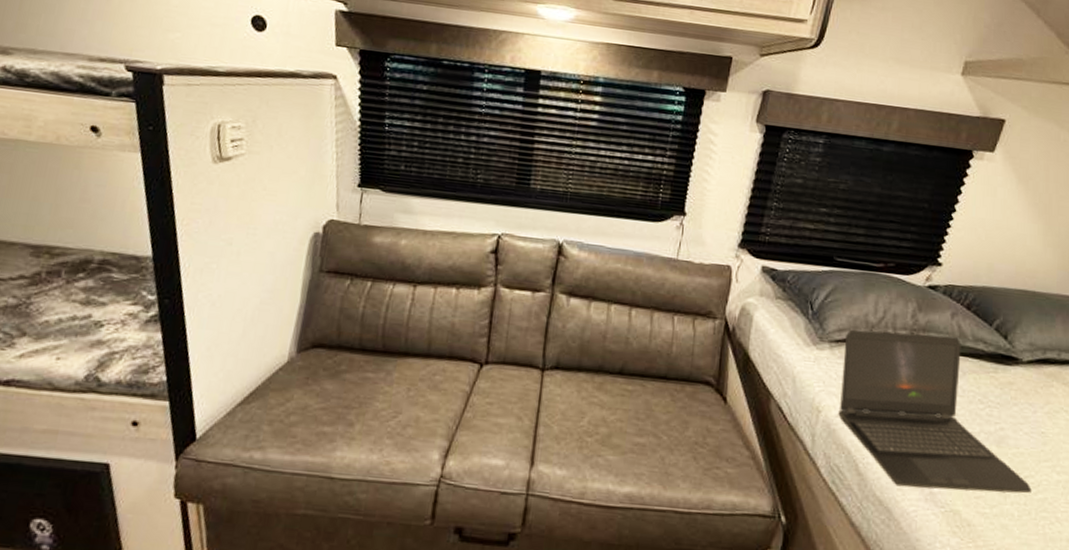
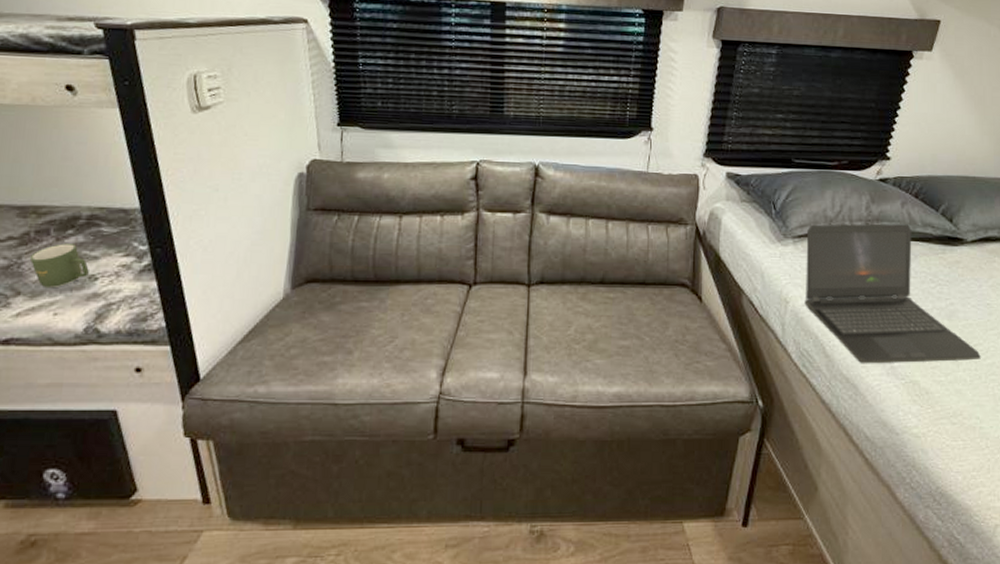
mug: none [38,286,96,332] -> present [29,243,89,289]

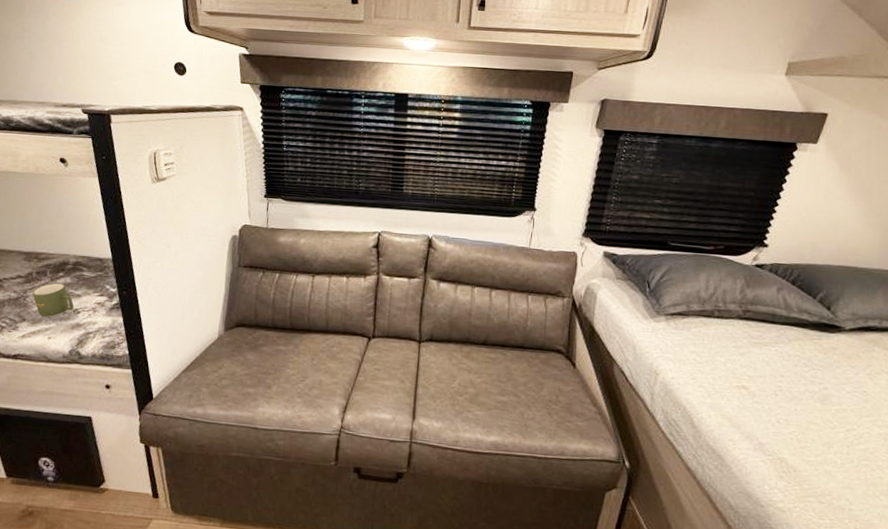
laptop computer: present [804,223,981,364] -> none [674,304,854,444]

